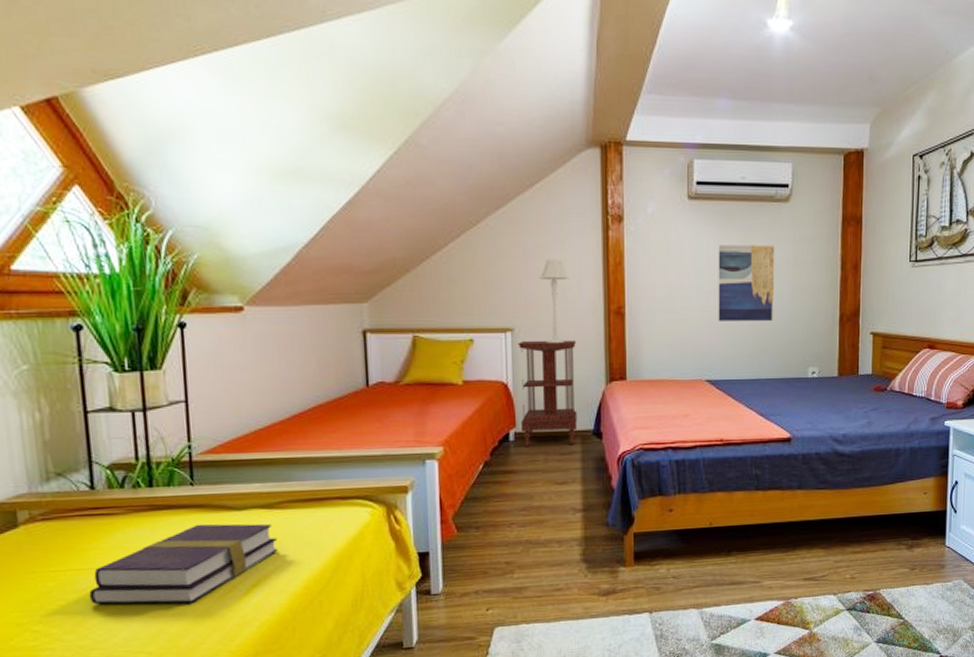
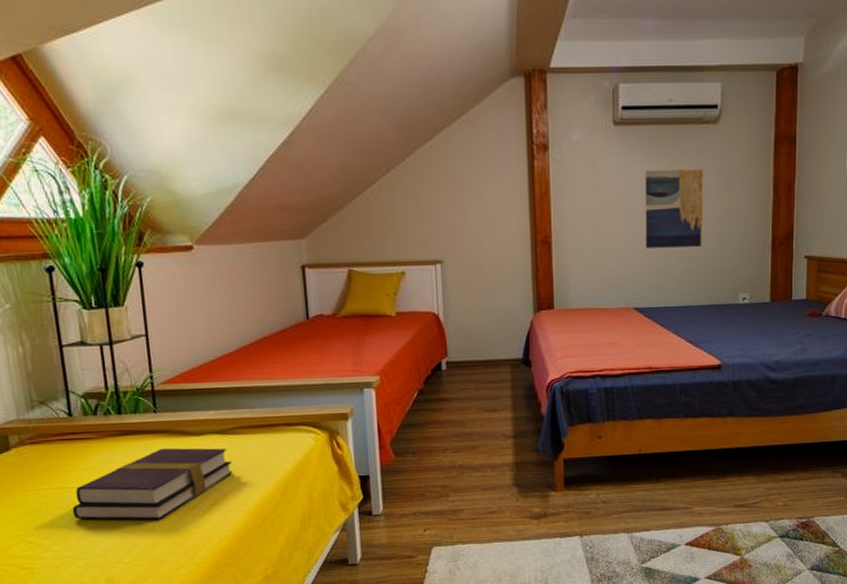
side table: present [517,339,578,447] -> none [447,270,507,376]
table lamp: present [539,259,569,344] -> none [466,190,496,275]

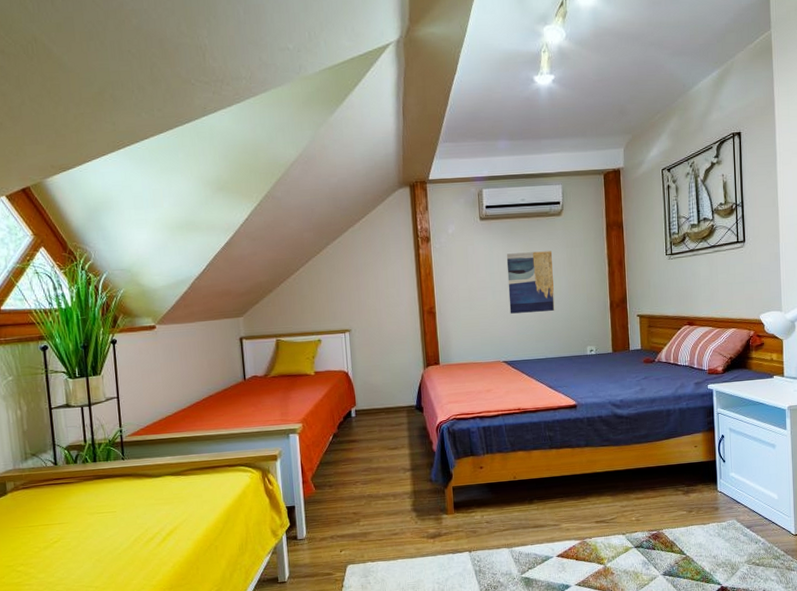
book: present [72,447,233,520] -> none [54,487,184,551]

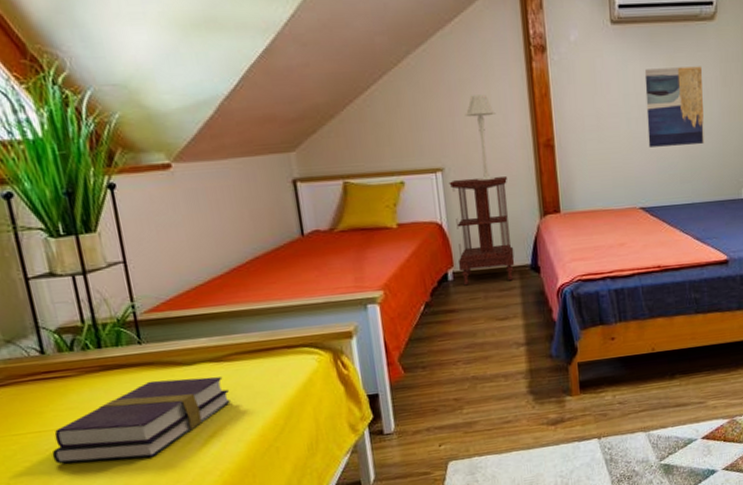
book: none [54,487,184,551] -> present [52,376,230,464]
side table: none [354,335,404,421] -> present [449,176,515,286]
table lamp: none [368,274,391,340] -> present [464,94,496,182]

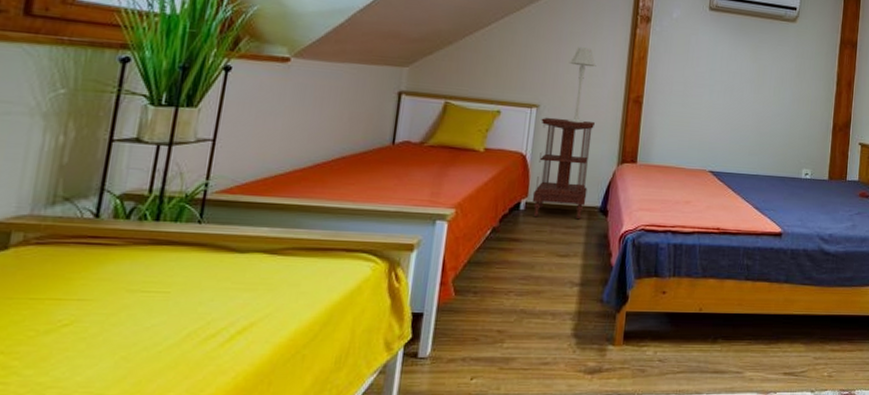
book: present [52,376,230,464] -> none [62,263,273,345]
wall art: present [644,66,704,147] -> none [725,52,781,123]

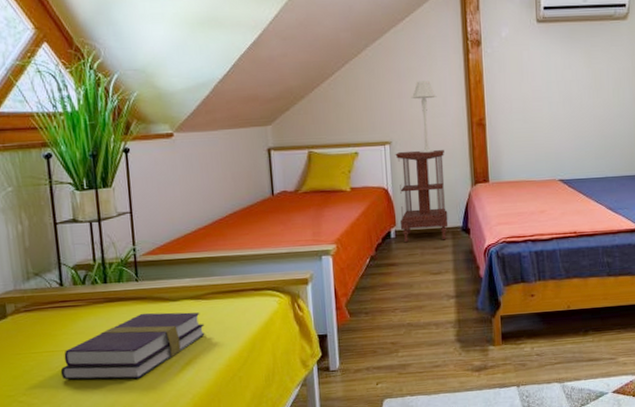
book: none [62,263,273,345] -> present [60,312,205,380]

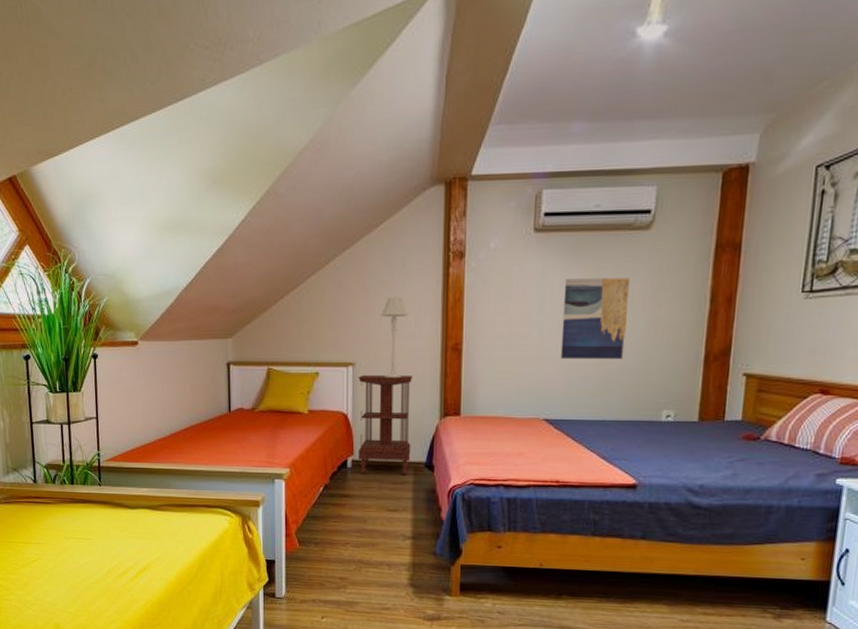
book: present [60,312,205,380] -> none [32,517,159,578]
wall art: none [565,58,617,128] -> present [560,278,631,359]

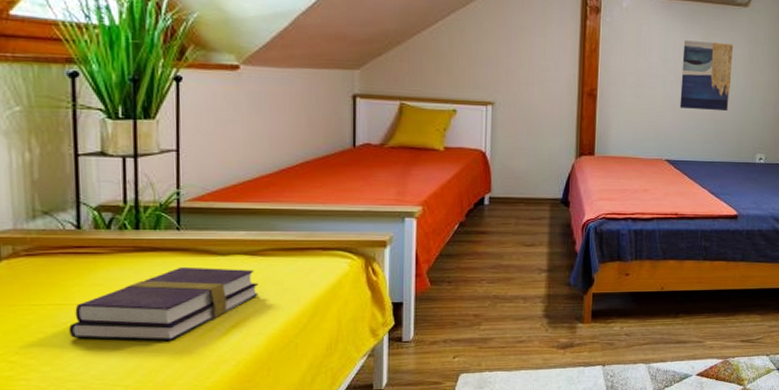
book: none [32,517,159,578] -> present [68,266,258,341]
side table: present [358,374,412,476] -> none [495,114,550,211]
table lamp: present [380,297,409,379] -> none [520,41,548,119]

